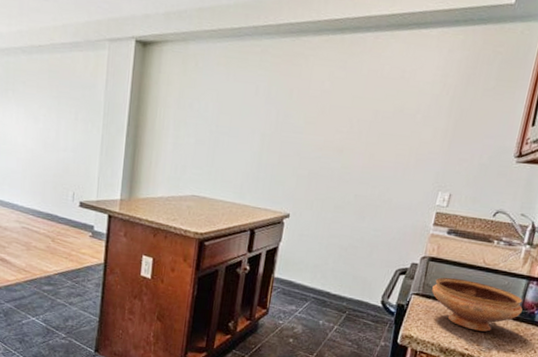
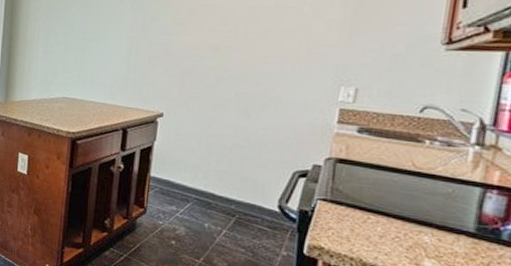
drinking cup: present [431,277,523,332] -> none [343,181,480,249]

